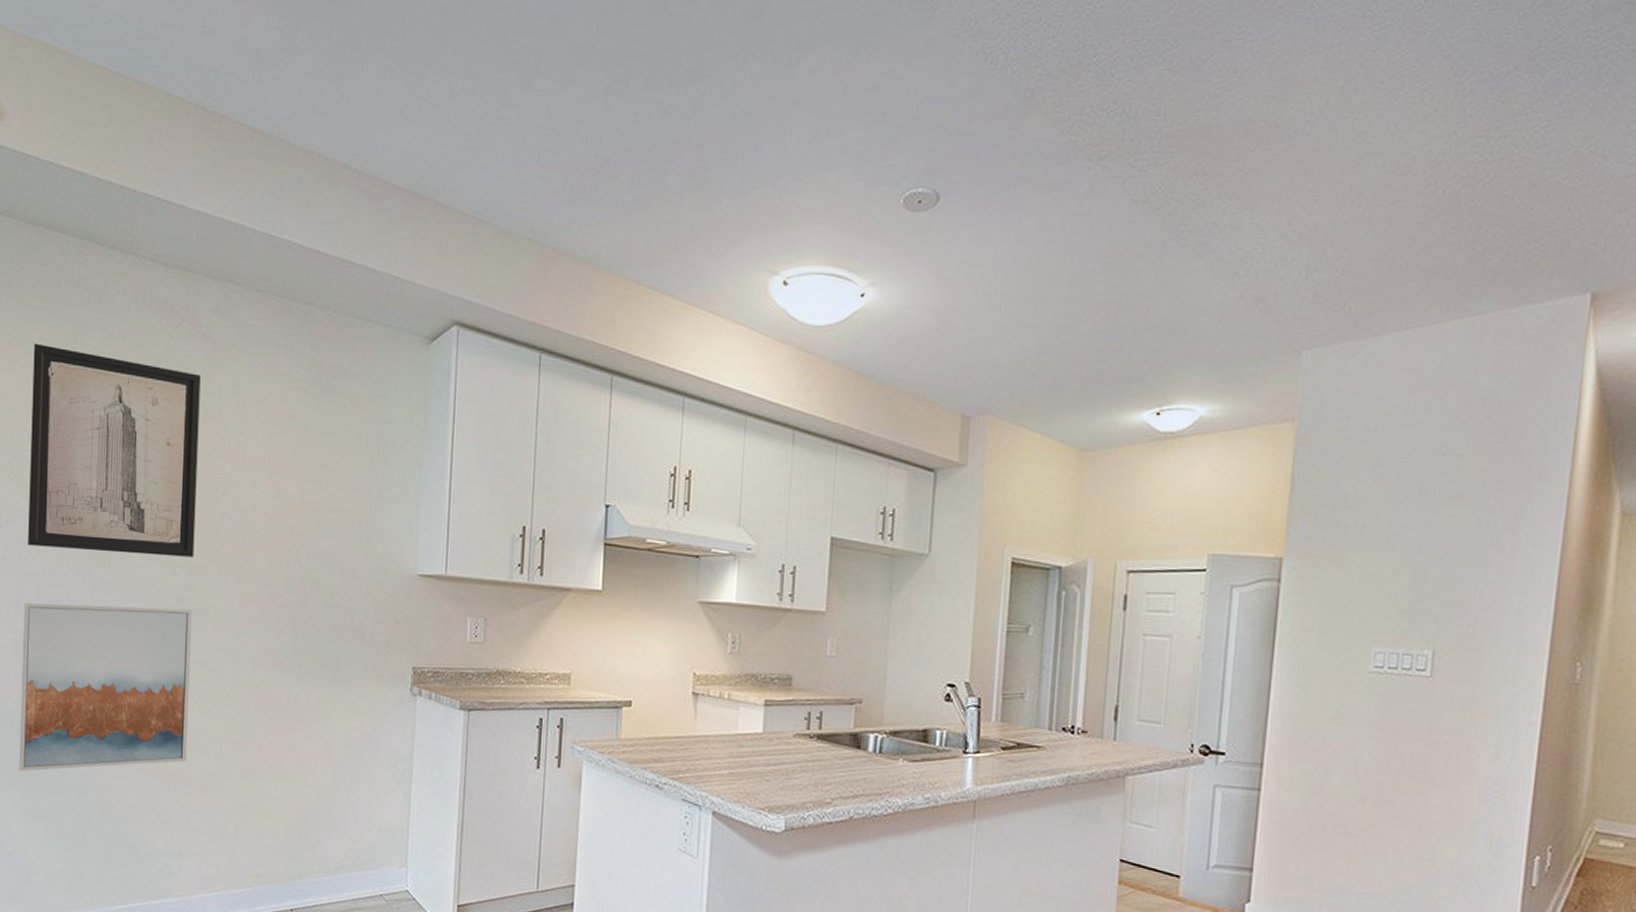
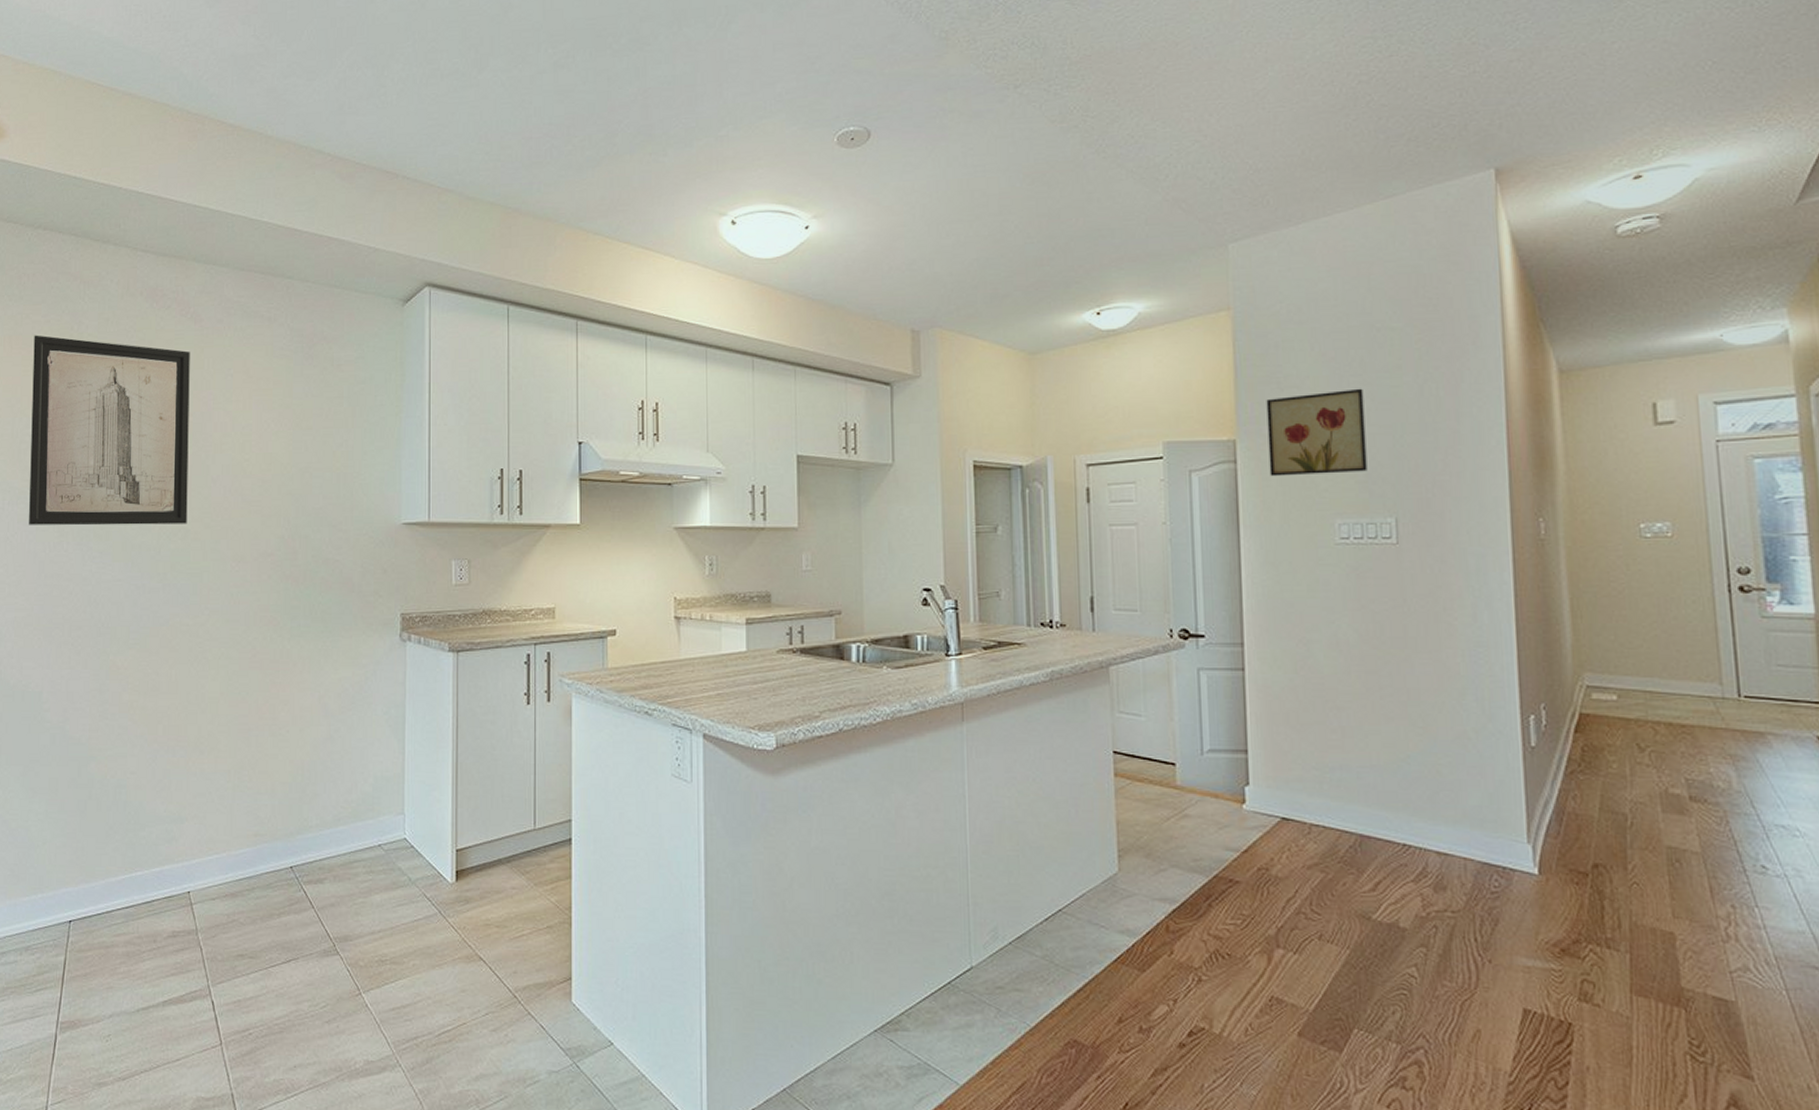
wall art: present [19,603,192,772] -> none [21,574,186,747]
wall art: none [1312,514,1420,601] -> present [1266,388,1368,477]

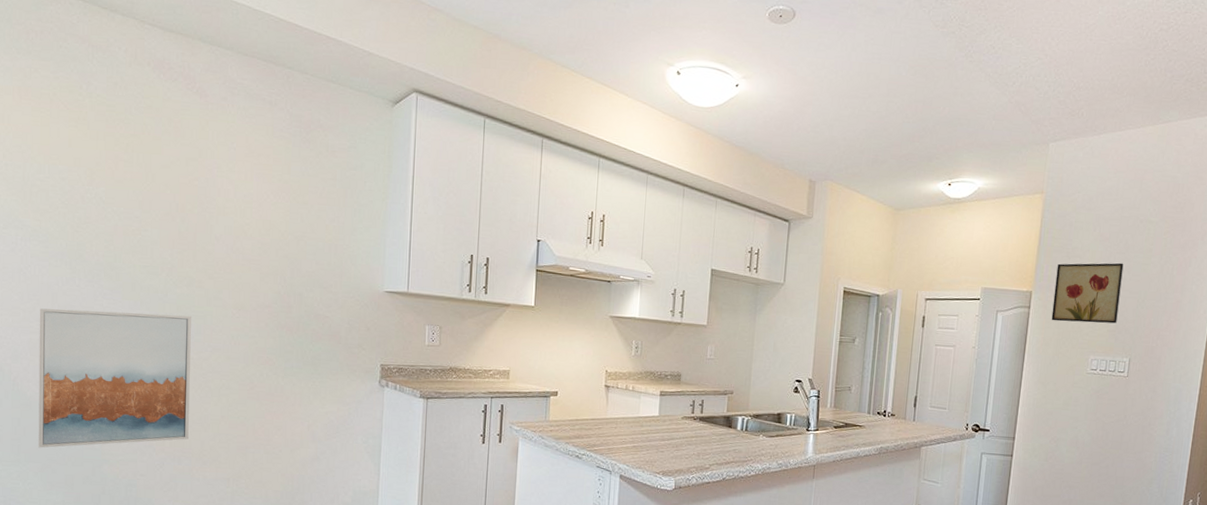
wall art: none [21,574,186,747] -> present [38,308,191,448]
wall art: present [29,335,190,526] -> none [42,89,196,273]

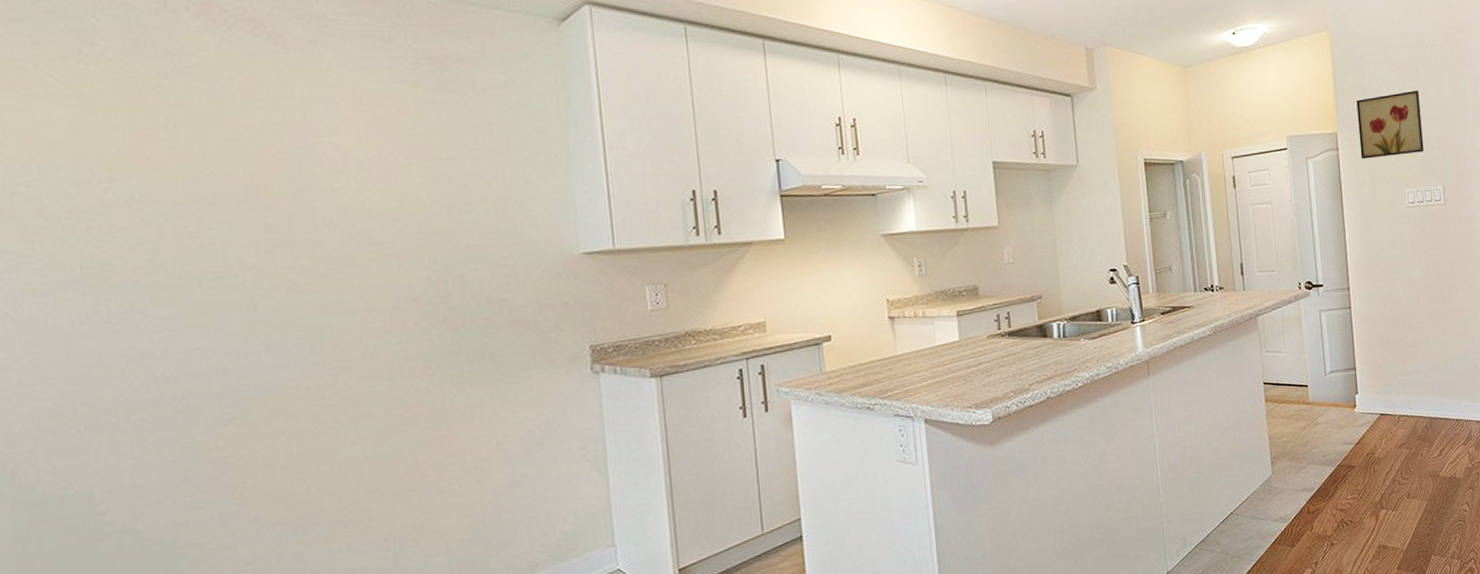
wall art: present [38,308,191,448] -> none [45,332,316,562]

